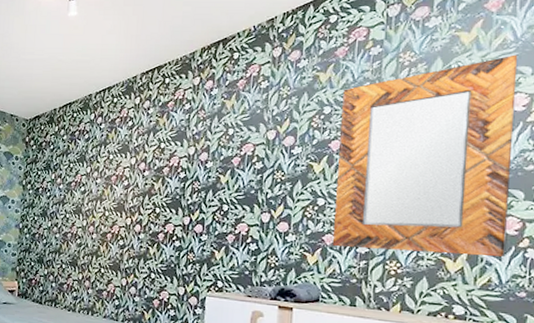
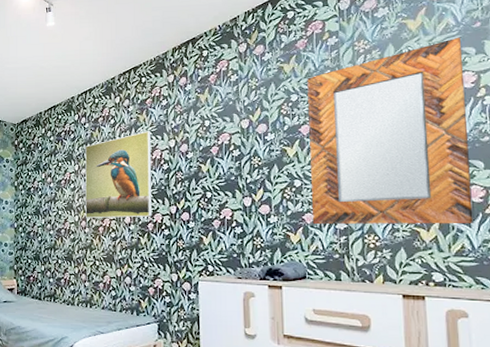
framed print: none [94,136,170,227] -> present [85,131,152,219]

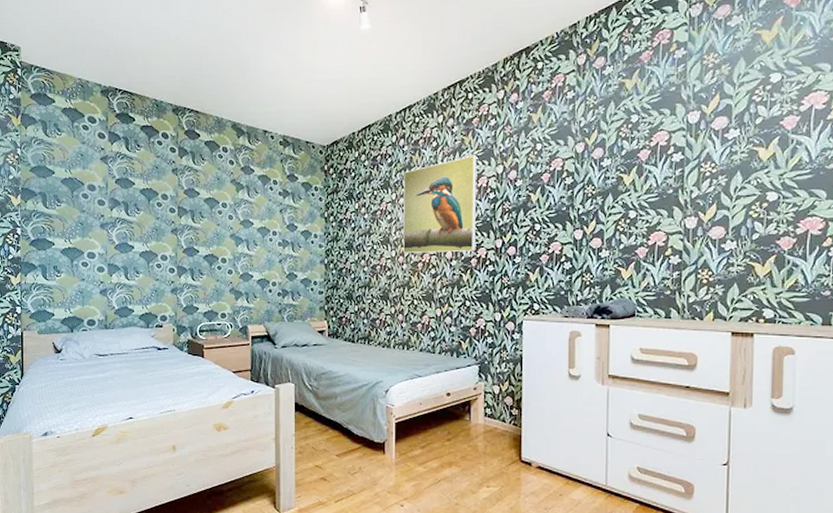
home mirror: present [307,37,474,225] -> none [646,51,818,259]

